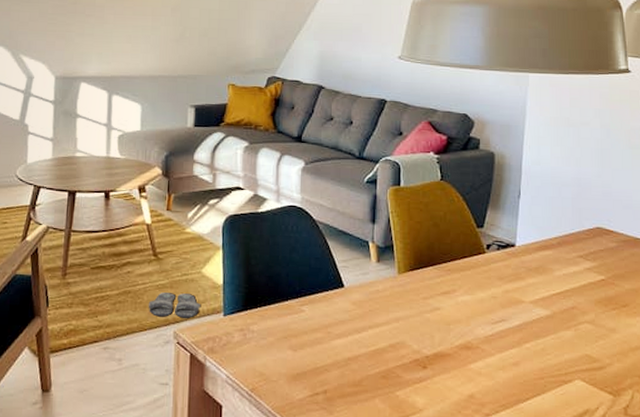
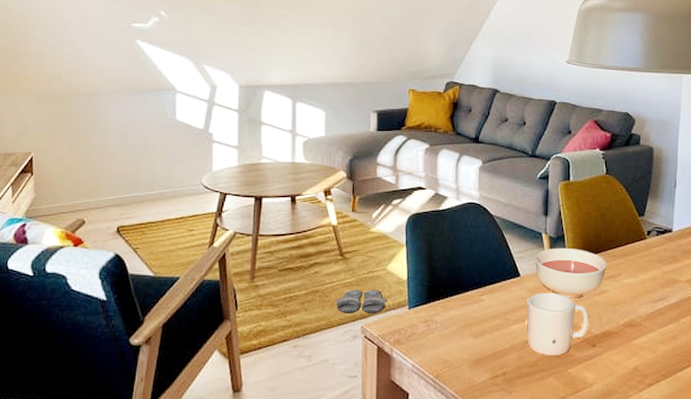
mug: none [350,306,420,377] -> present [527,292,589,356]
bowl: none [360,258,440,315] -> present [535,247,607,298]

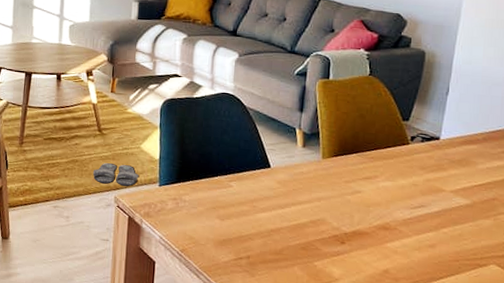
mug: present [527,292,589,356] -> none [273,185,340,248]
bowl: present [535,247,607,298] -> none [286,143,363,195]

